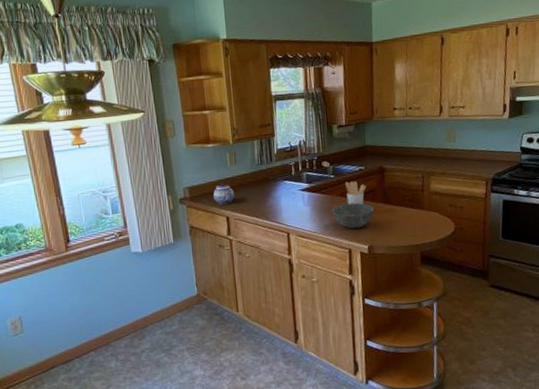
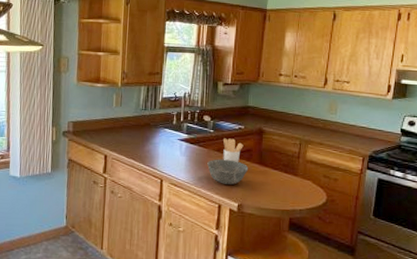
teapot: present [213,183,234,205] -> none [95,122,115,143]

